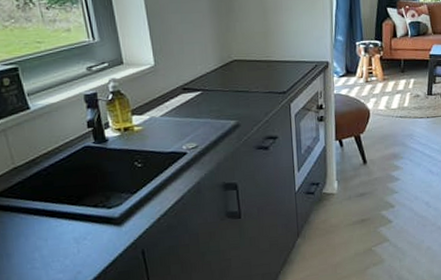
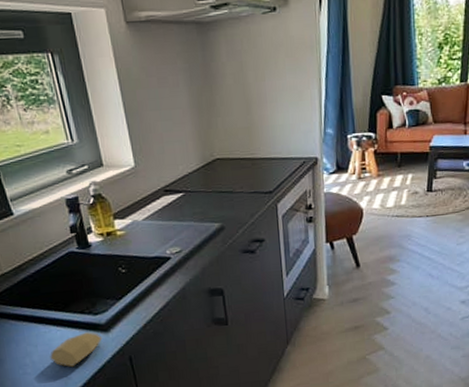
soap bar: none [60,225,115,262] -> present [50,332,103,368]

